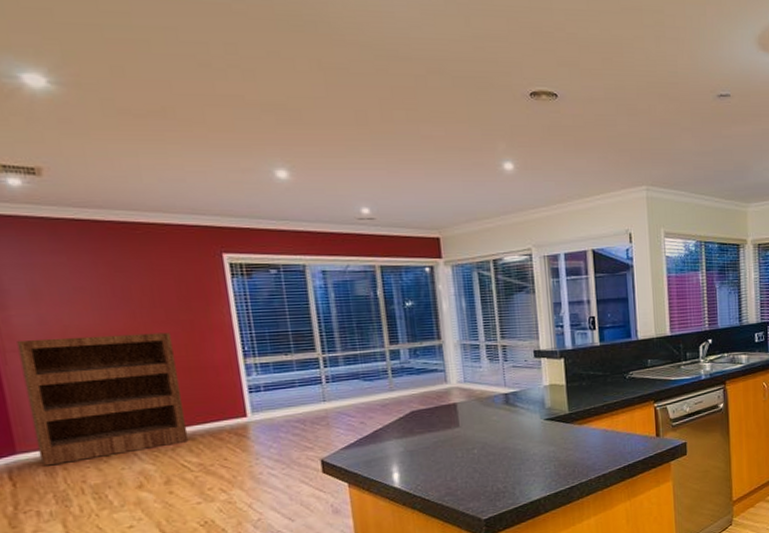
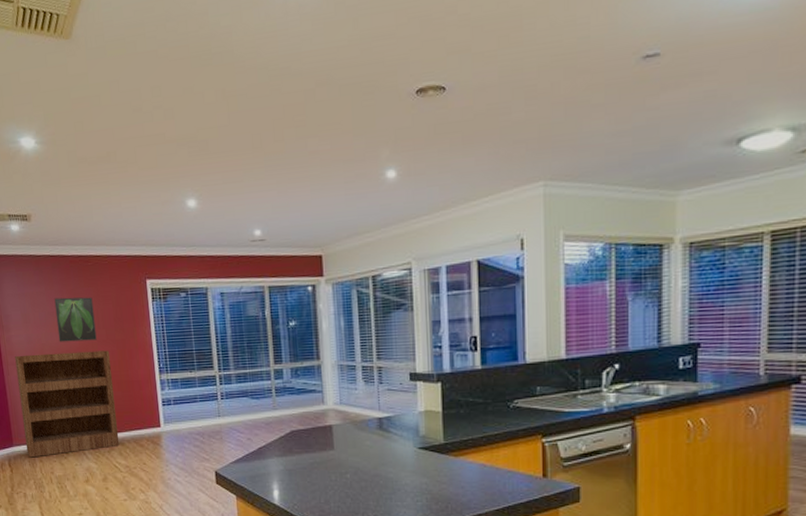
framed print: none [82,270,152,324] -> present [54,297,97,342]

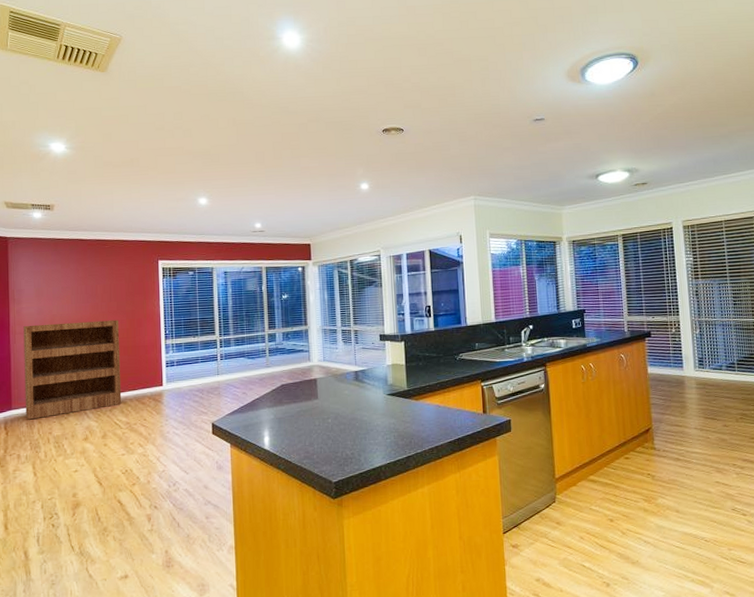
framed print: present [54,297,97,342] -> none [69,274,108,313]

